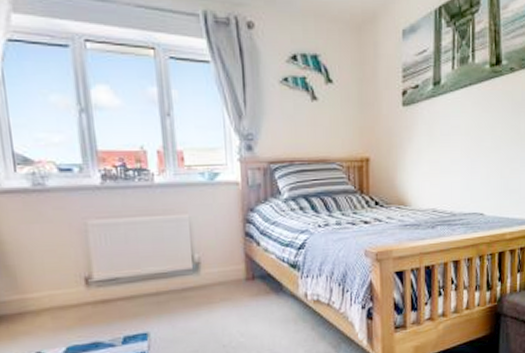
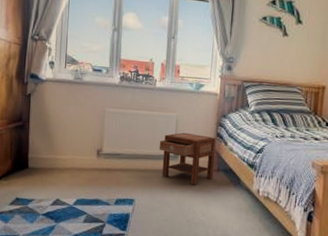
nightstand: none [170,237,249,302] -> present [159,132,216,185]

